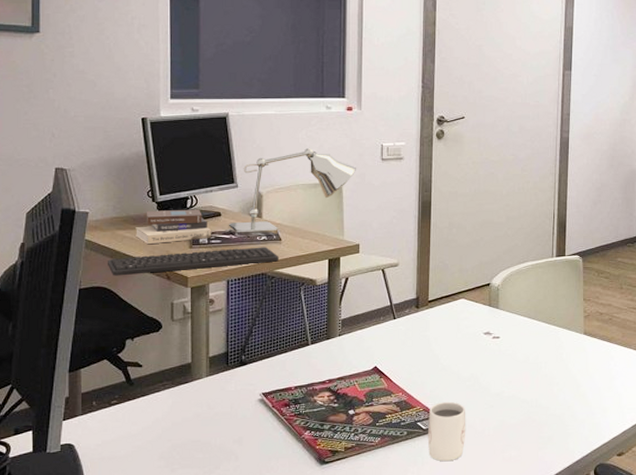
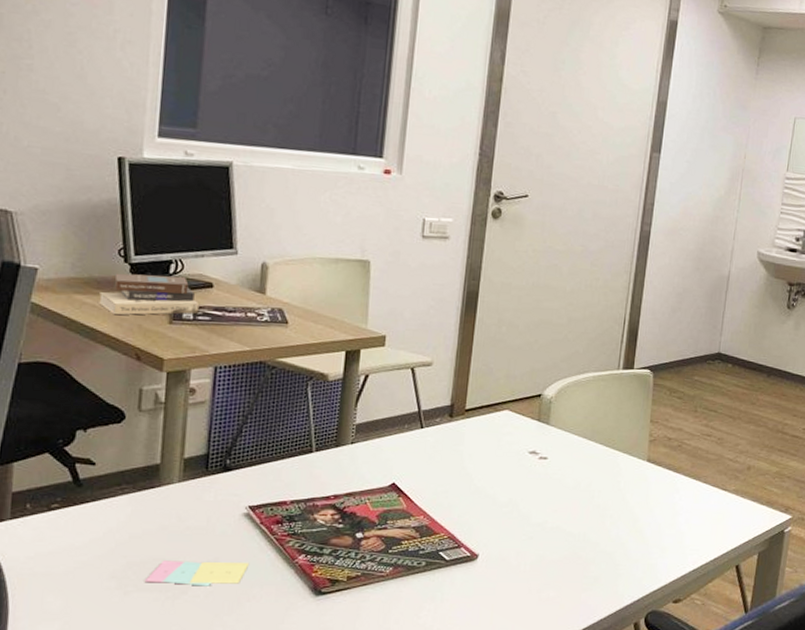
computer keyboard: present [108,247,279,276] -> none [59,328,283,352]
sticky notes: none [186,439,267,462] -> present [144,560,250,587]
desk lamp: present [226,147,356,238] -> none [217,213,390,318]
mug: present [427,401,466,462] -> none [450,529,500,600]

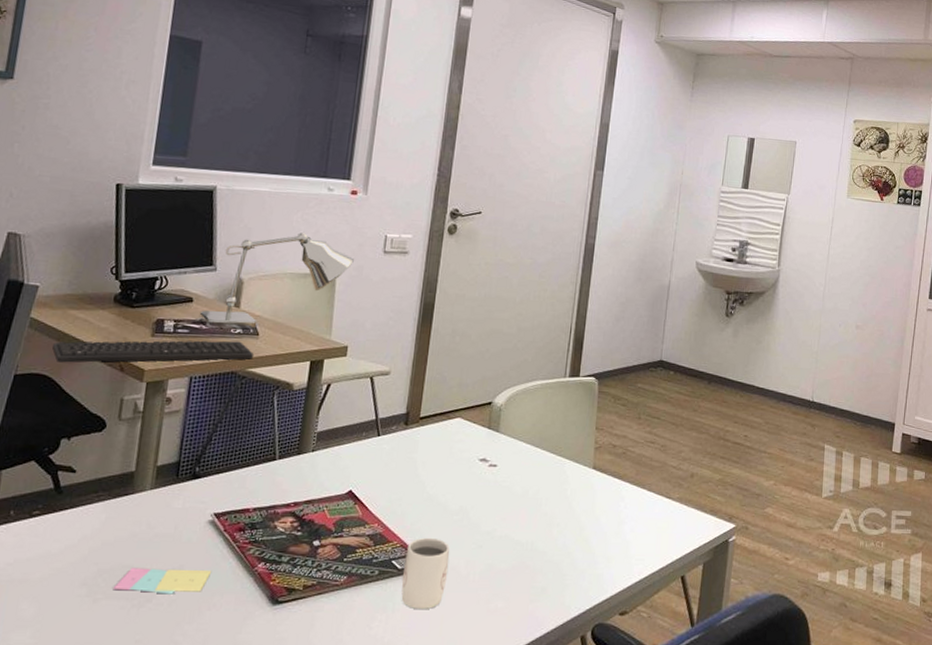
computer keyboard: none [59,328,283,352] -> present [52,340,253,363]
books: present [98,273,200,316] -> none [90,289,180,329]
desk lamp: none [217,213,390,318] -> present [195,231,354,330]
mug: none [450,529,500,600] -> present [401,537,450,610]

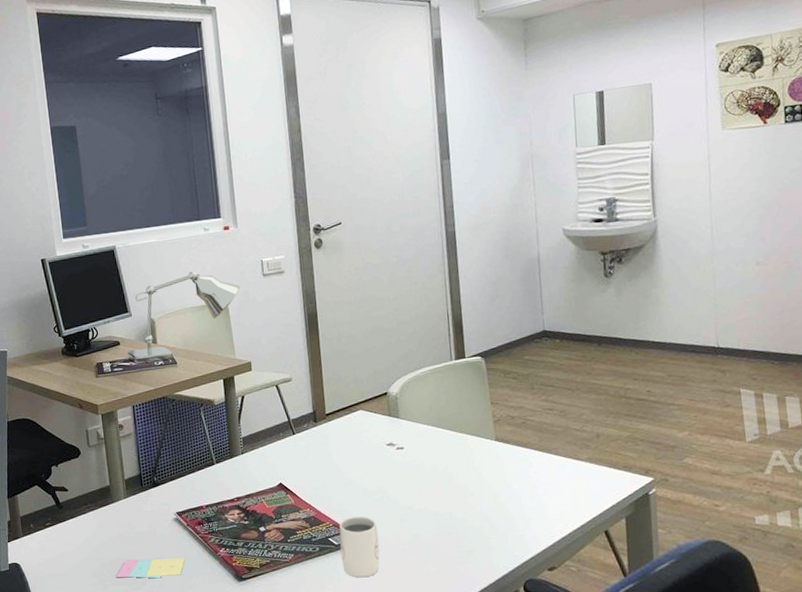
computer keyboard: present [52,340,253,363] -> none [28,371,177,408]

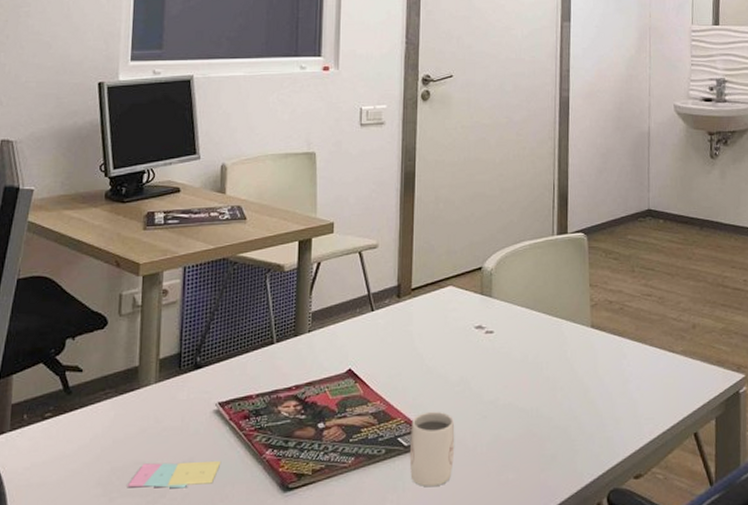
desk lamp: present [126,270,240,365] -> none [184,112,332,217]

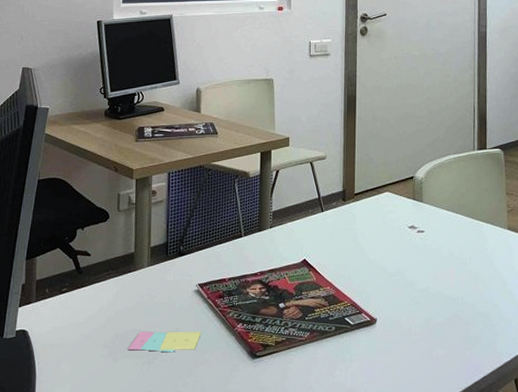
mug: present [409,411,455,487] -> none [355,296,393,360]

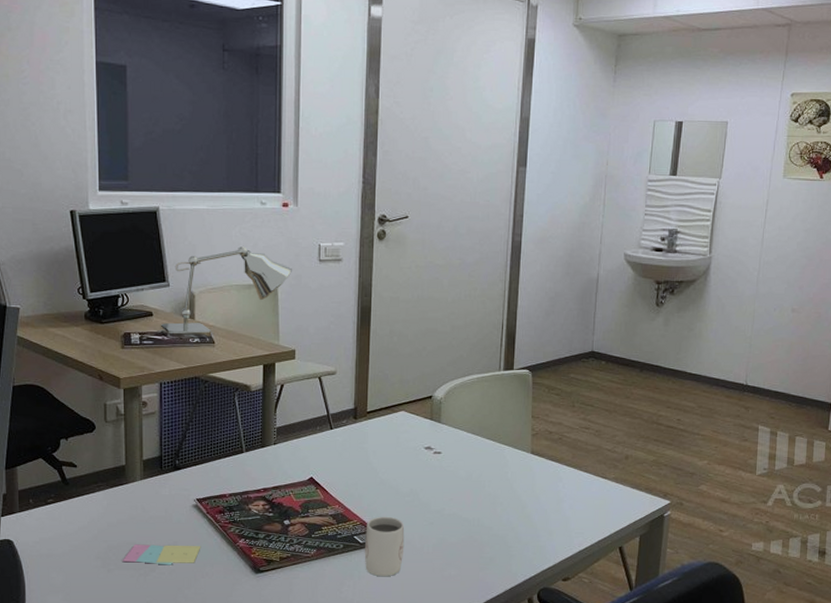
desk lamp: none [168,45,286,132] -> present [158,245,292,340]
mug: none [355,296,393,360] -> present [364,516,405,577]

